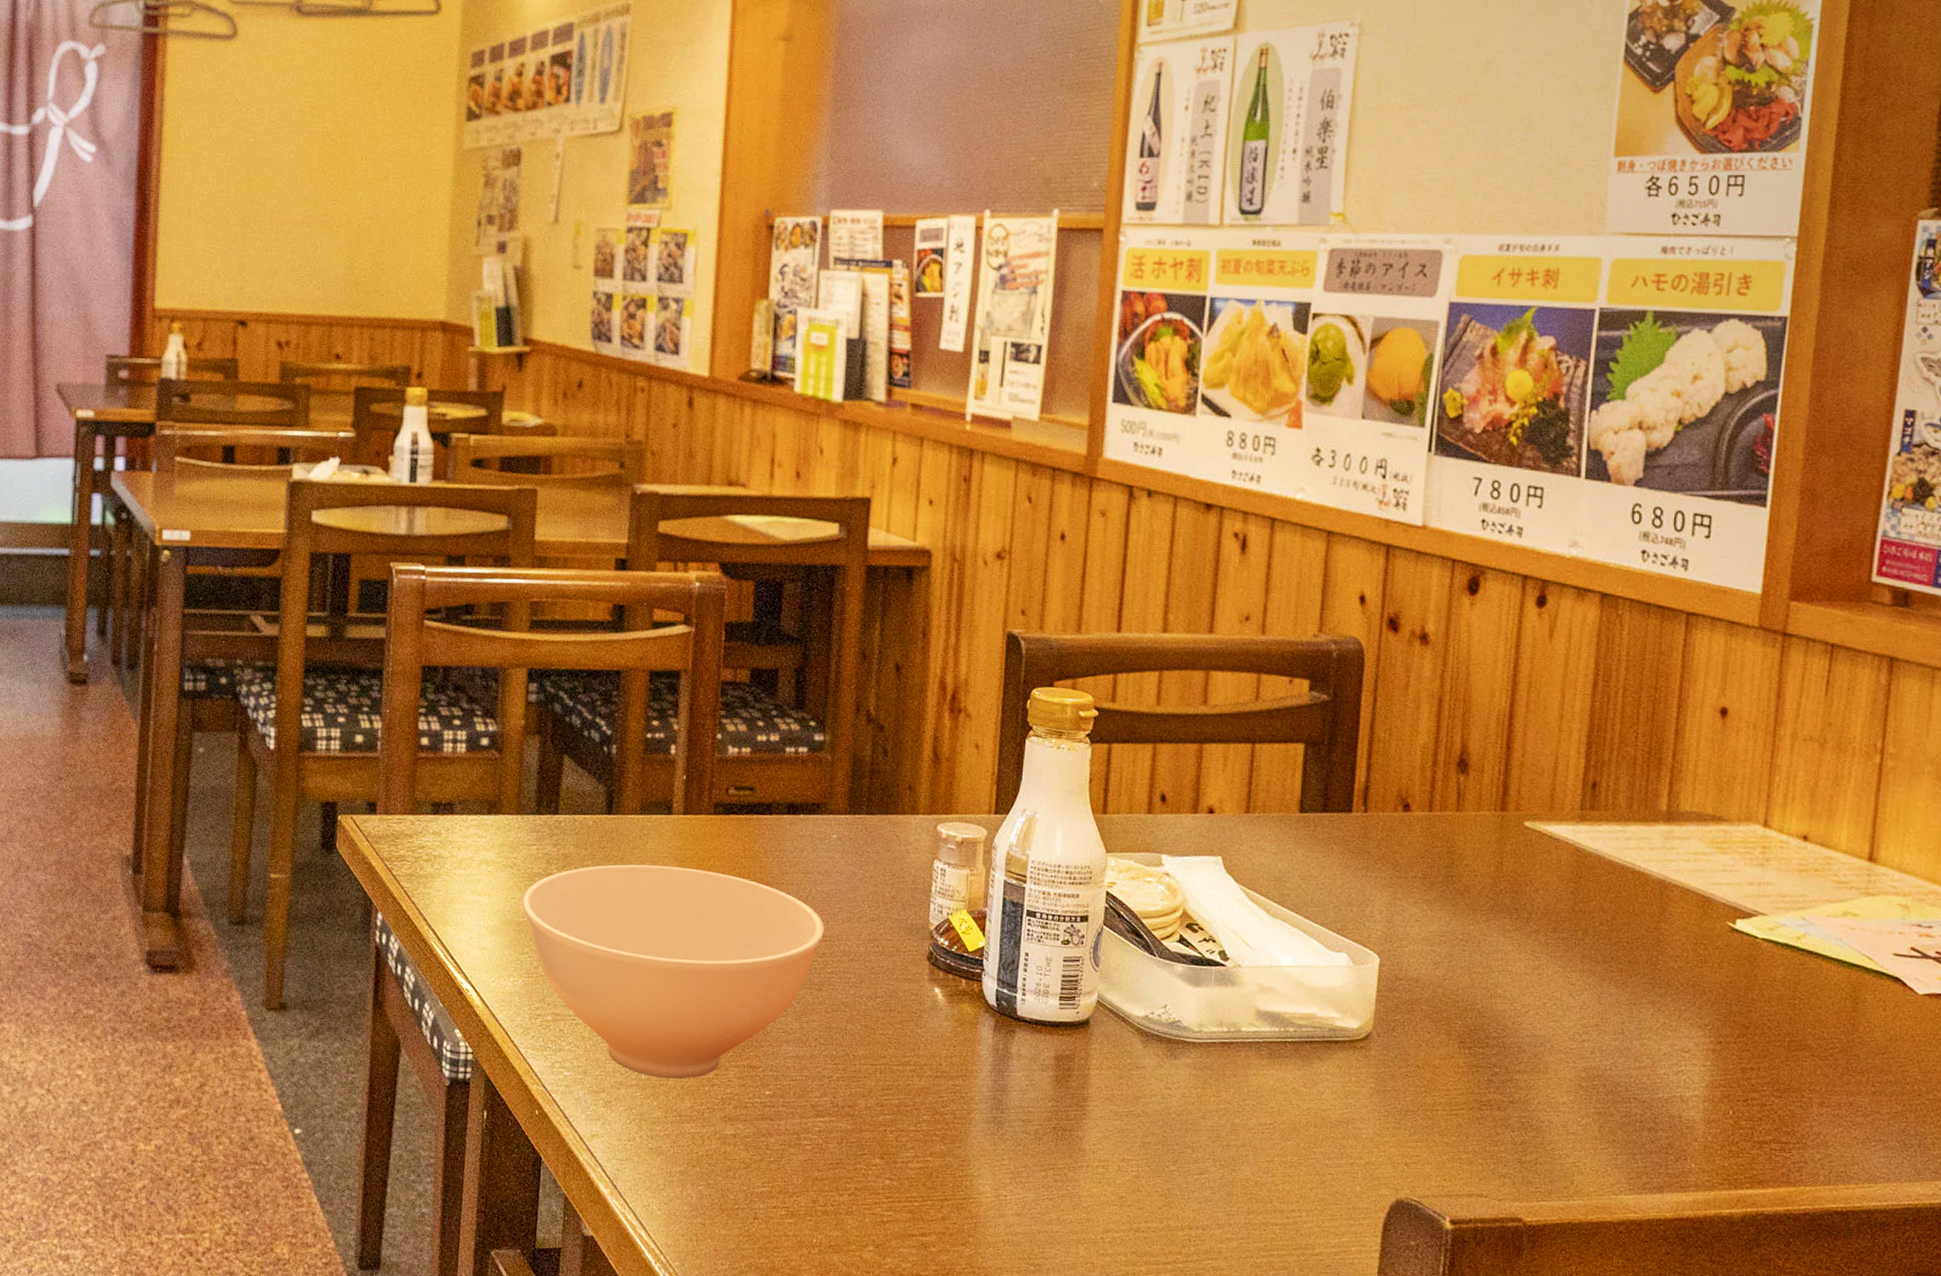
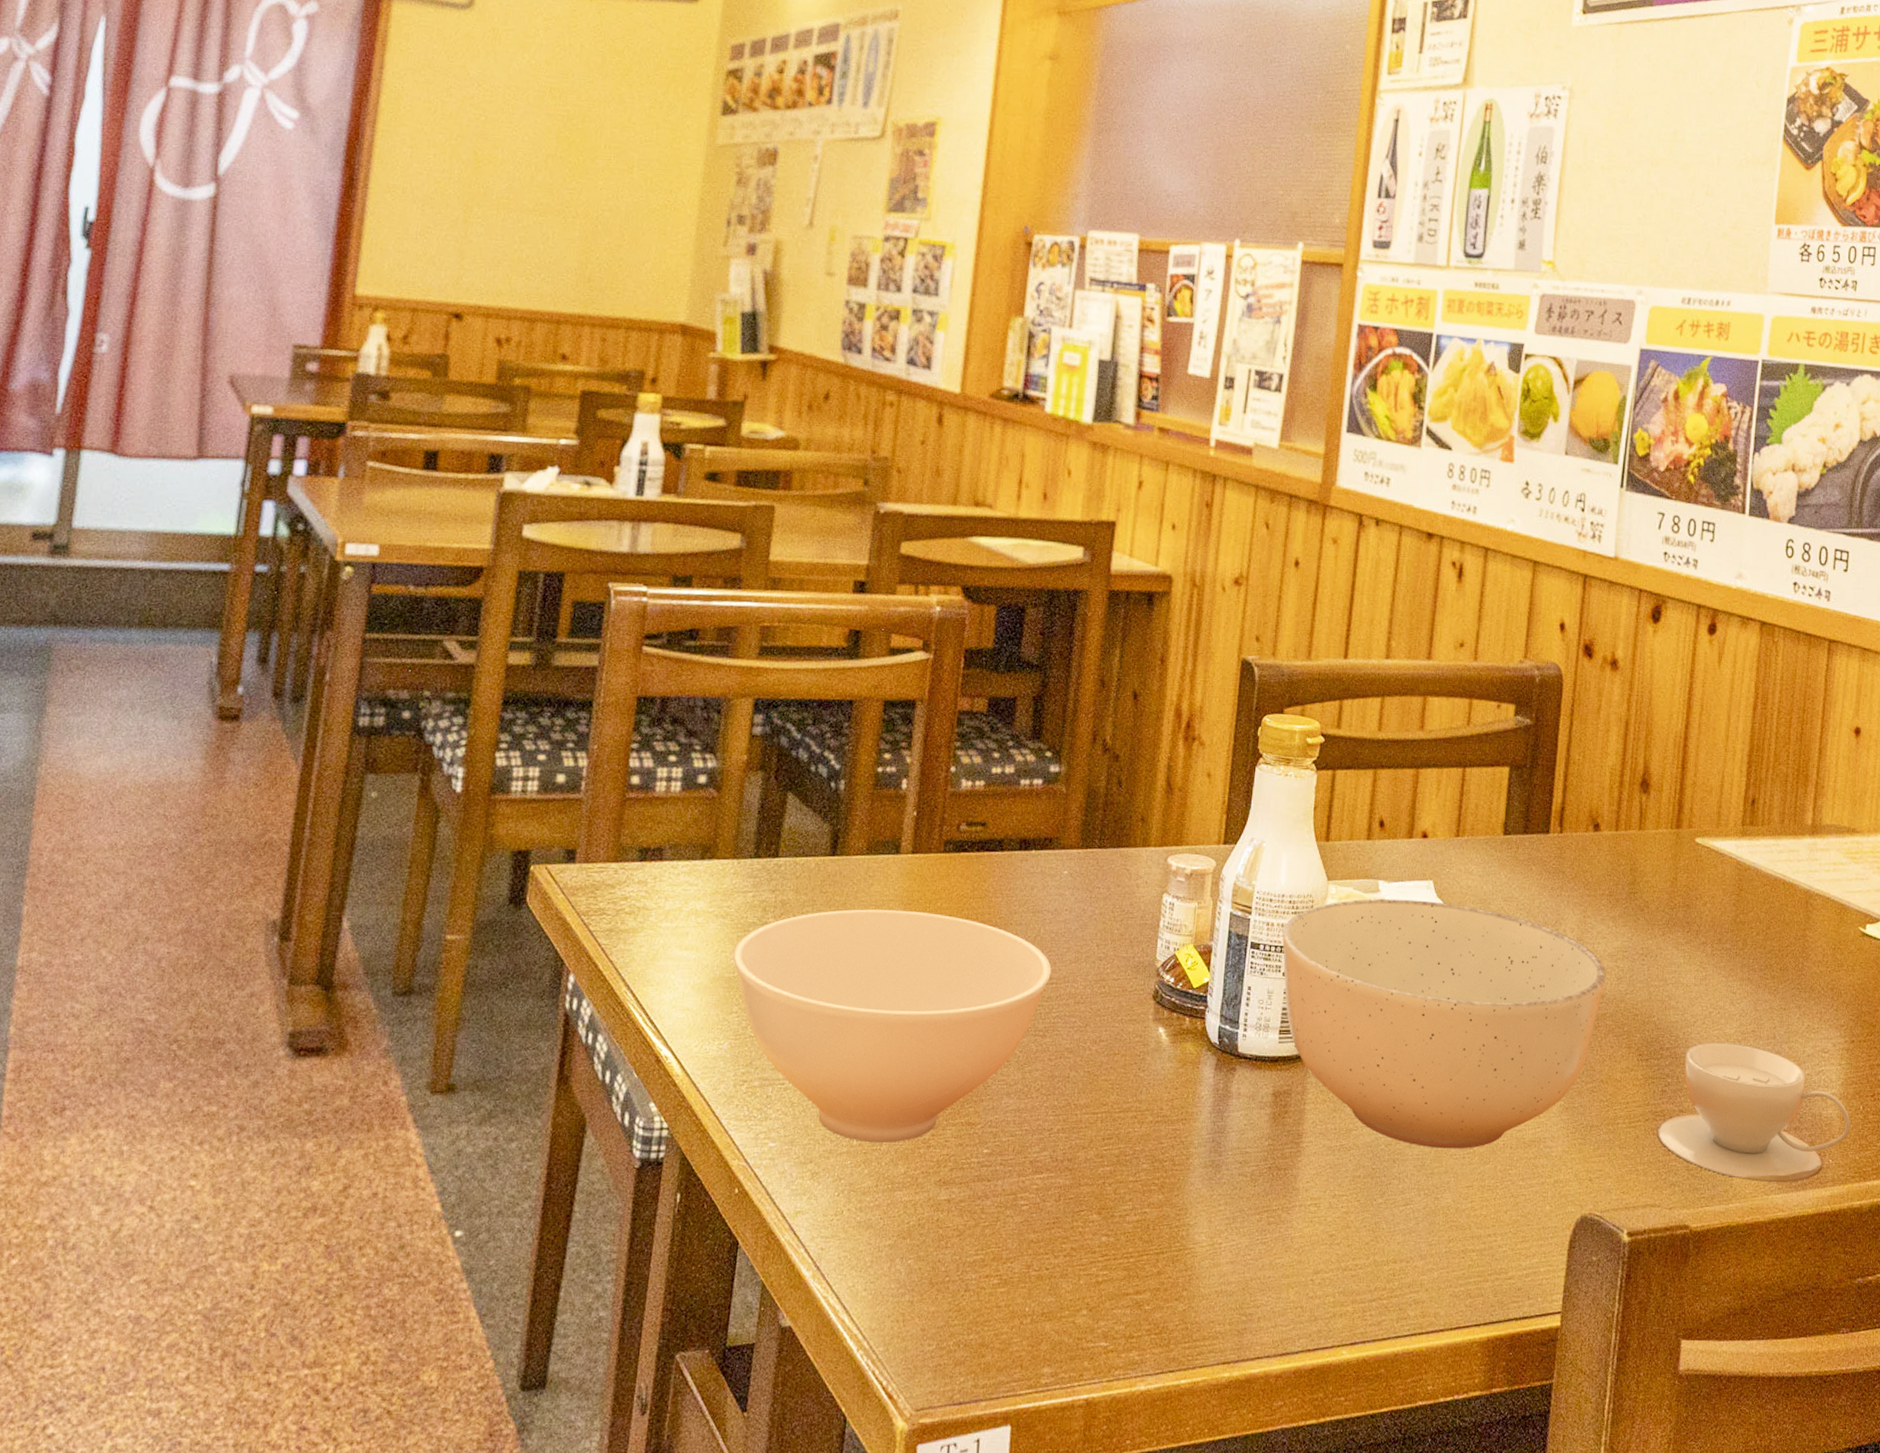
bowl: none [1059,872,1421,1124] -> present [1282,898,1606,1149]
teacup: none [1482,1034,1718,1184] -> present [1656,1042,1851,1183]

